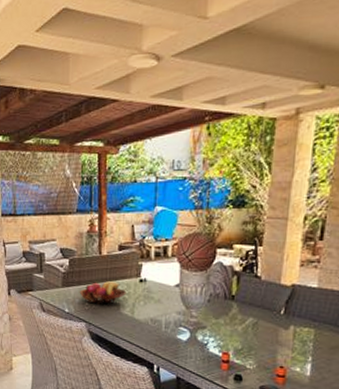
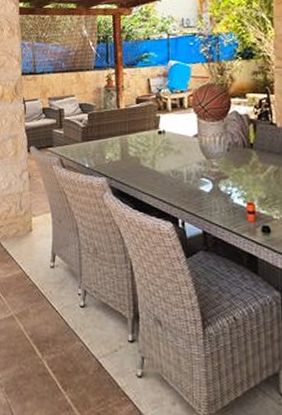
fruit basket: present [79,281,126,304] -> none [99,134,146,158]

